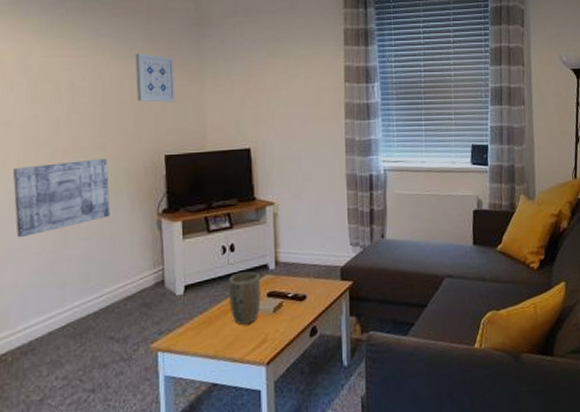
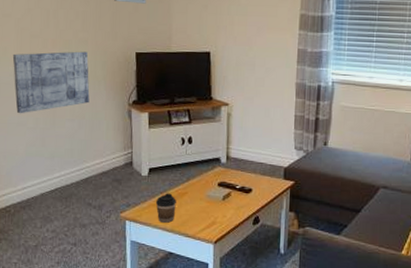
coffee cup: none [193,312,219,349] -> present [155,193,176,223]
plant pot: present [229,271,261,325] -> none [185,162,213,207]

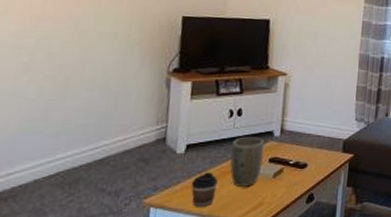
wall art: present [12,51,90,114] -> none [12,10,122,82]
plant pot: none [185,162,213,207] -> present [230,136,265,187]

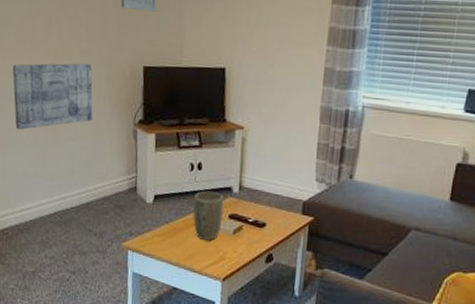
wall art: none [12,10,122,82] -> present [12,63,93,131]
coffee cup: present [191,172,218,207] -> none [160,223,183,256]

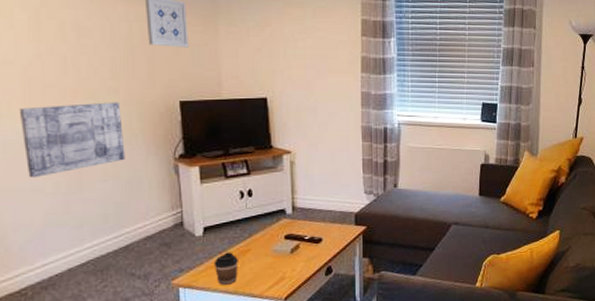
coffee cup: none [160,223,183,256] -> present [213,252,238,285]
plant pot: present [193,191,224,241] -> none [247,215,279,264]

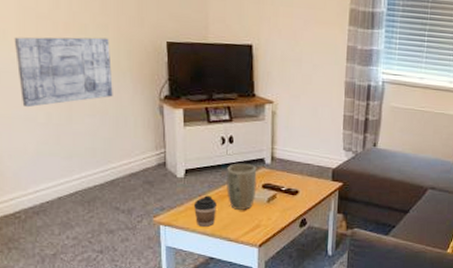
plant pot: none [247,215,279,264] -> present [226,163,257,210]

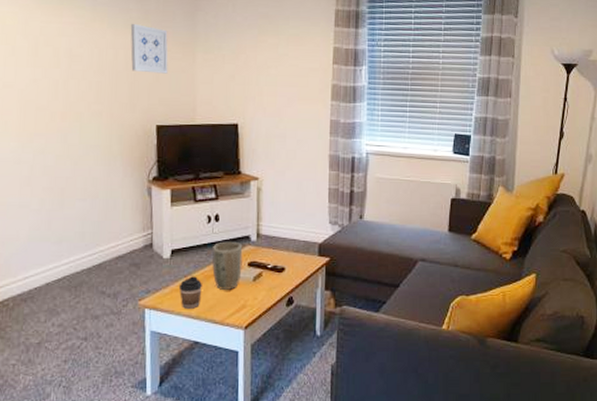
wall art: present [14,37,113,108] -> none [14,124,104,195]

